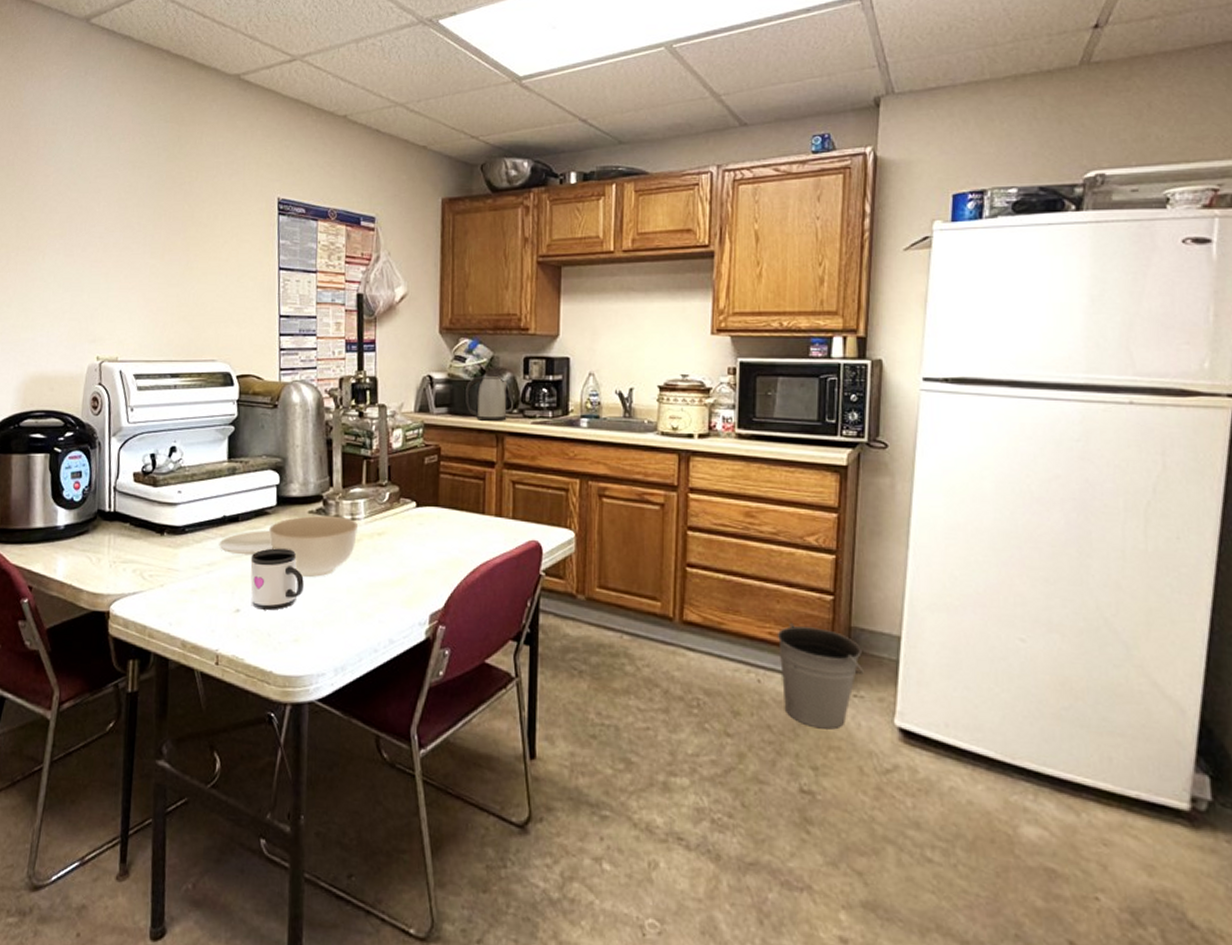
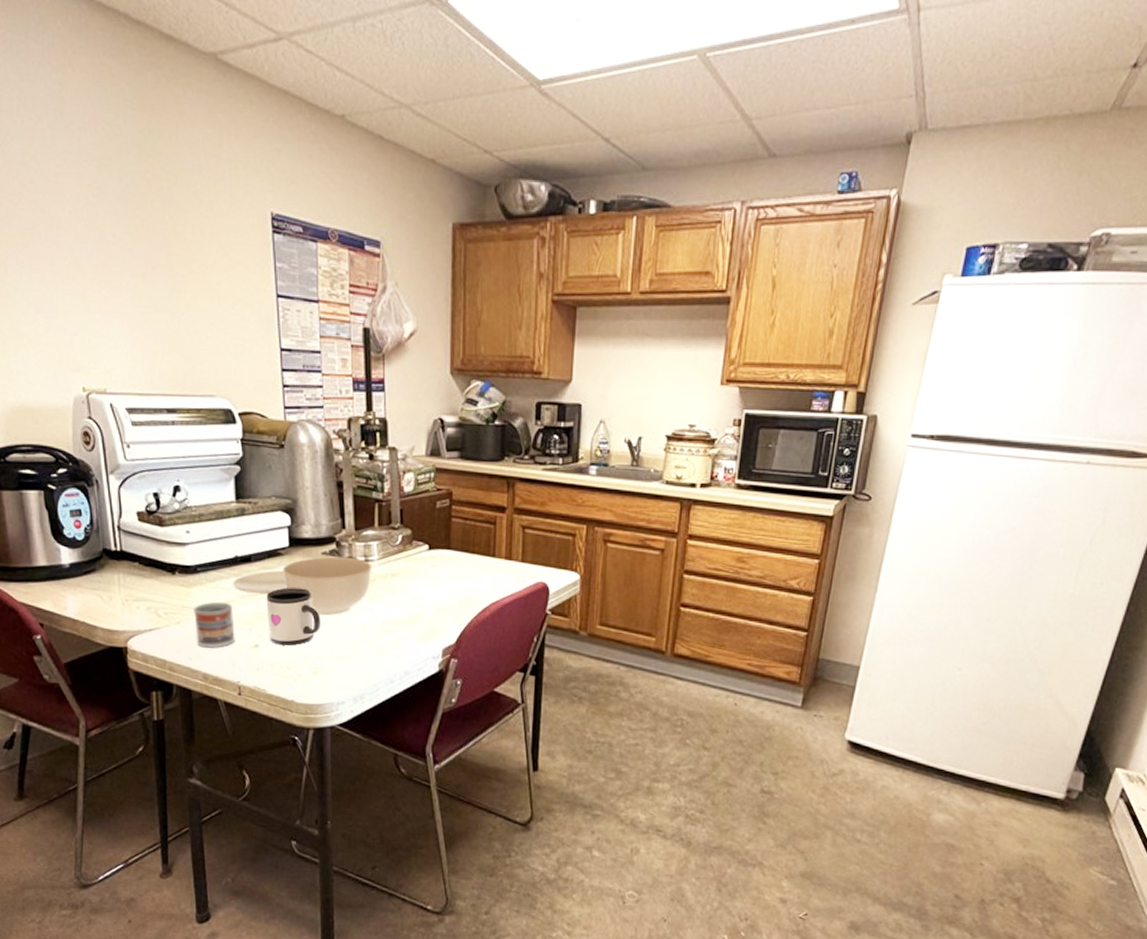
cup: none [178,563,218,613] -> present [194,601,235,648]
kettle: present [465,374,508,422] -> none [477,418,519,468]
bucket: present [778,623,864,730] -> none [755,656,826,743]

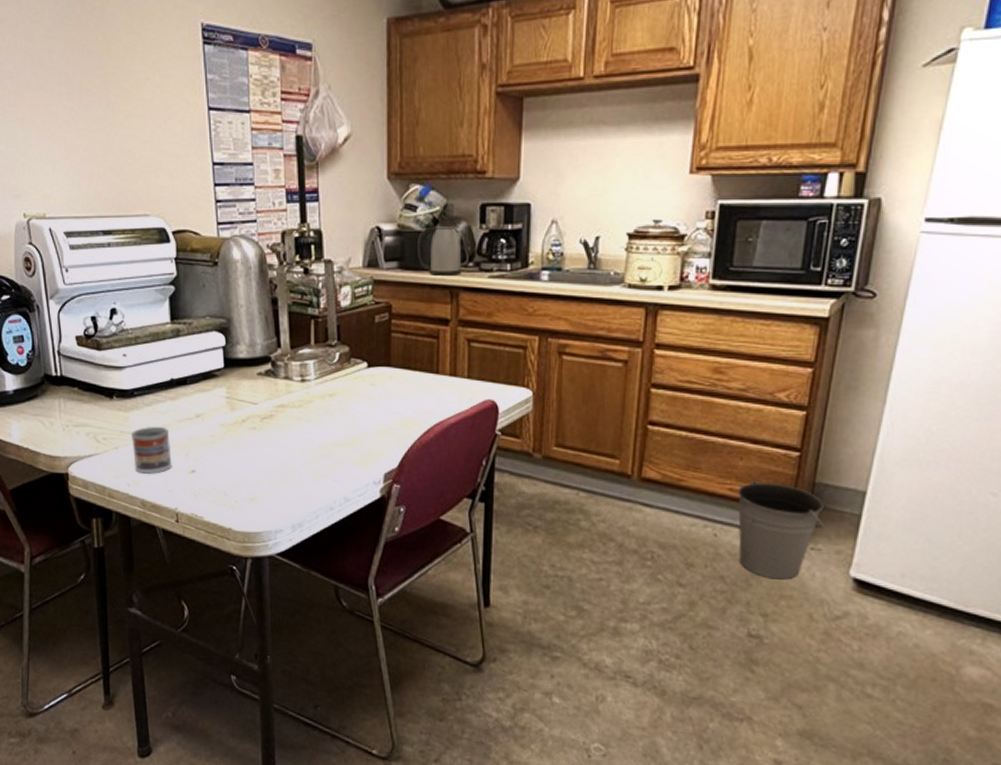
plate: present [233,570,287,593] -> none [169,392,223,417]
mug: present [266,587,320,646] -> none [202,410,257,471]
bowl: present [283,556,371,615] -> none [218,377,308,438]
kettle: none [477,418,519,468] -> present [417,223,463,277]
bucket: none [755,656,826,743] -> present [738,479,824,580]

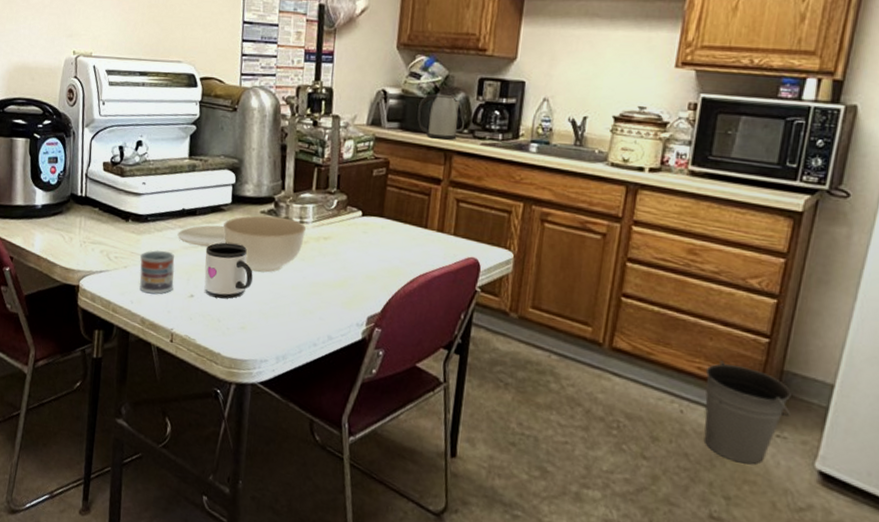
plate: none [169,392,223,417] -> present [177,225,226,247]
mug: none [202,410,257,471] -> present [204,242,253,299]
bowl: none [218,377,308,438] -> present [223,215,306,273]

